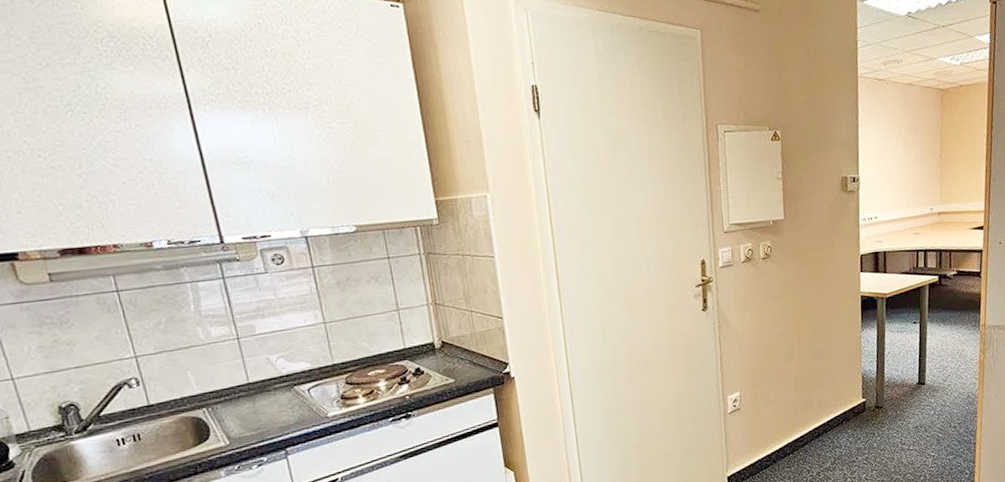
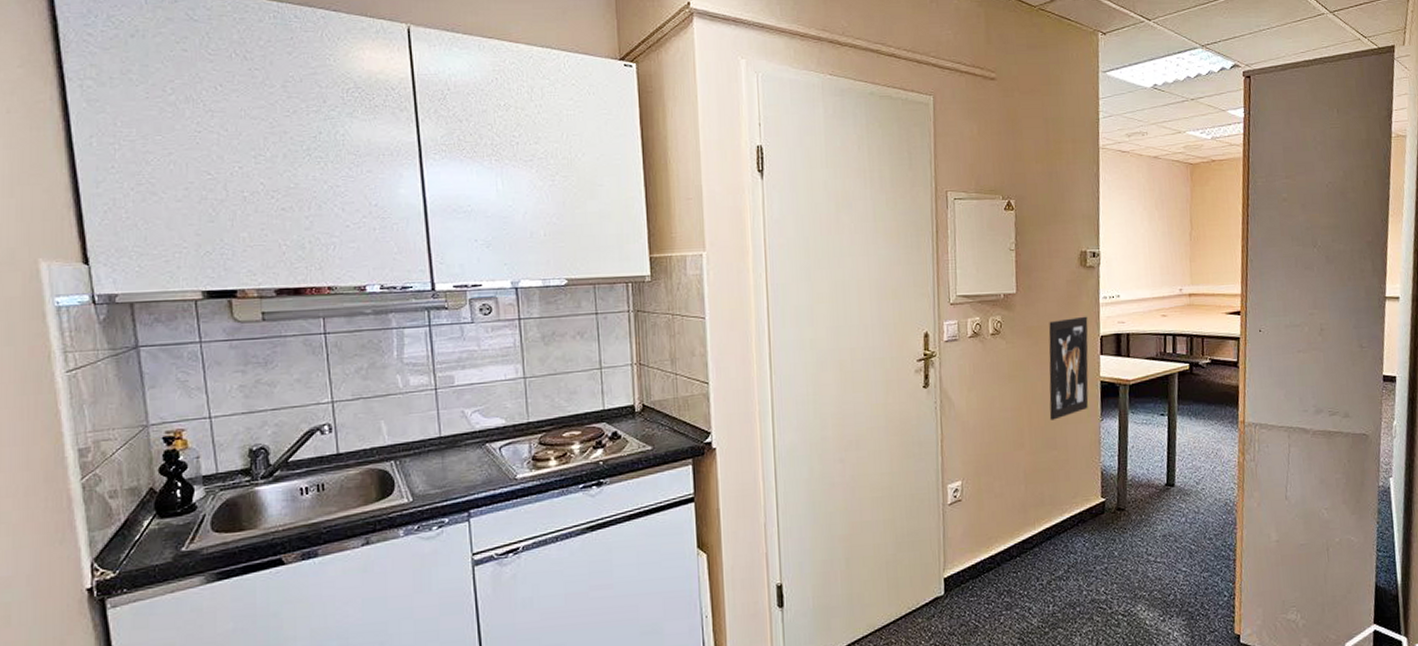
wall art: none [814,237,851,334] -> present [1048,316,1089,420]

